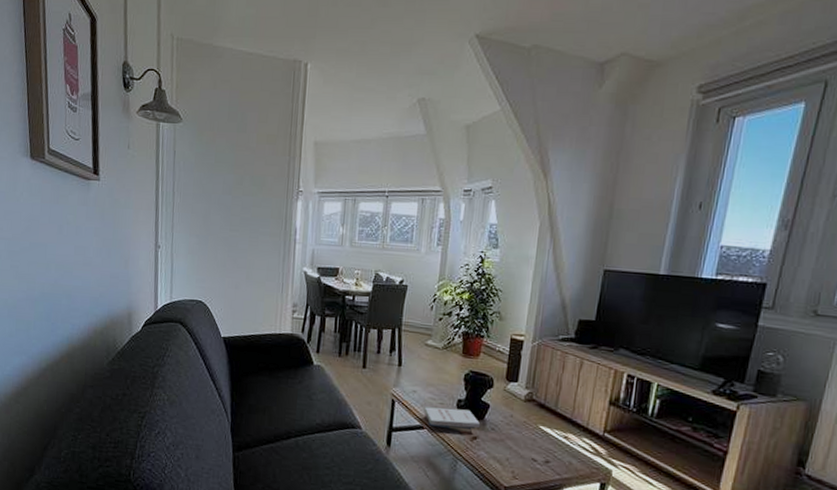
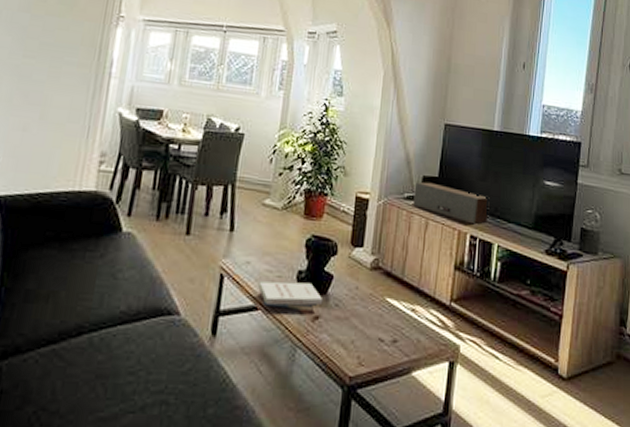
speaker: none [568,325,651,365] -> present [413,182,490,225]

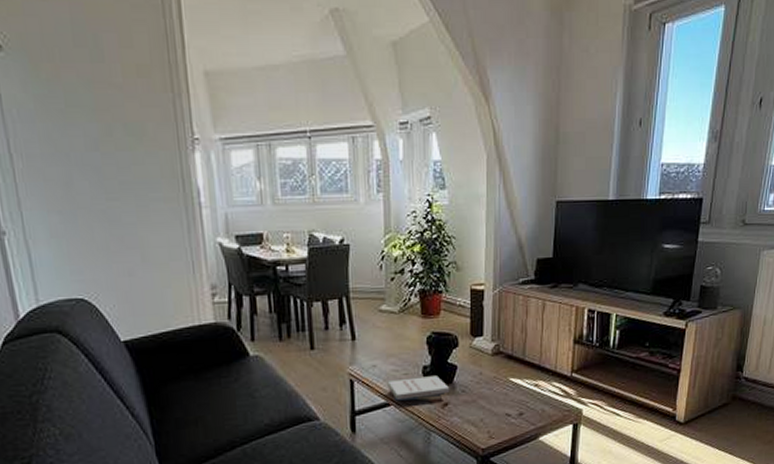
speaker: present [413,182,490,225] -> none [529,264,607,299]

